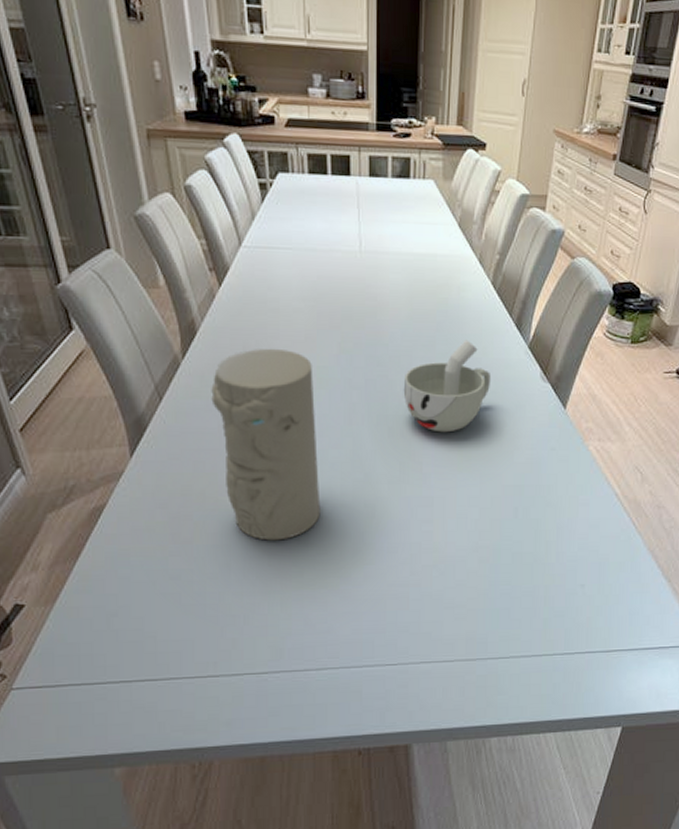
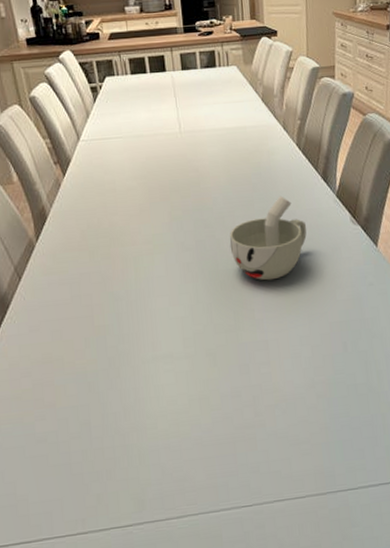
decorative vase: present [211,348,321,541] -> none [62,223,168,397]

